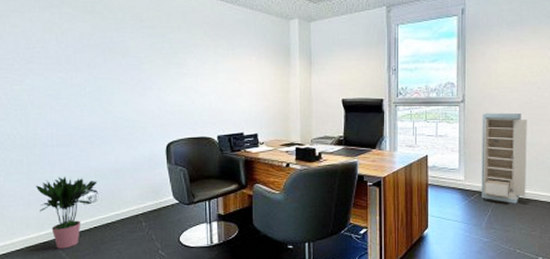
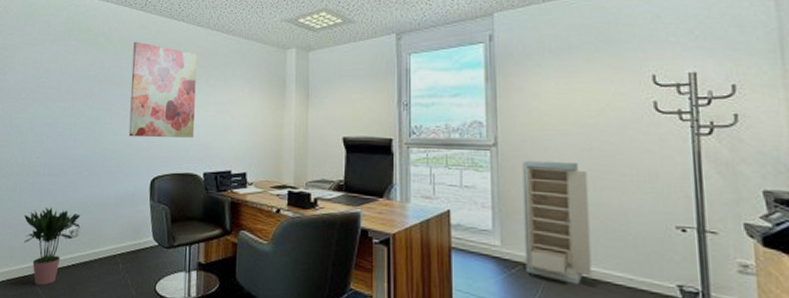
wall art: none [136,10,206,105] -> present [128,41,198,138]

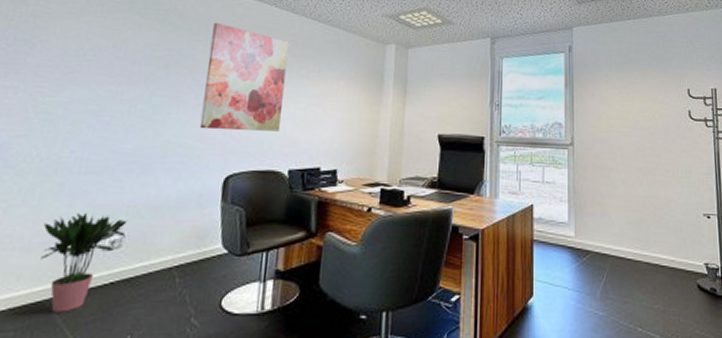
storage cabinet: present [522,160,592,284] -> none [593,158,645,268]

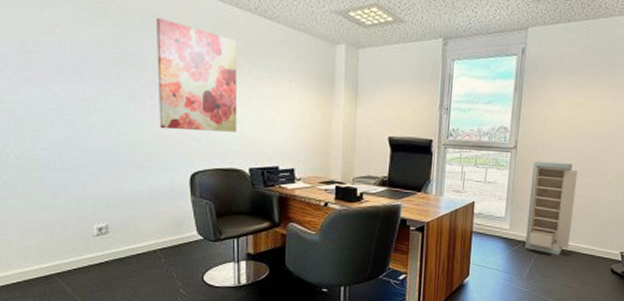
potted plant: present [41,212,128,312] -> none [34,203,111,284]
storage cabinet: none [593,158,645,268] -> present [525,161,578,255]

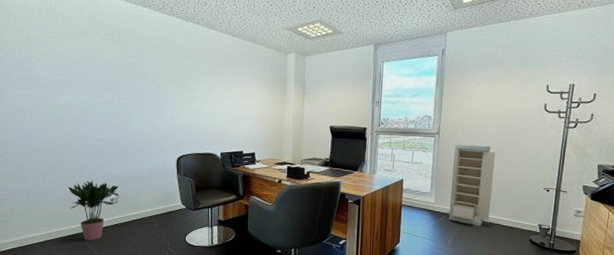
potted plant: none [34,203,111,284] -> present [67,180,120,241]
wall art: present [156,17,238,132] -> none [154,40,212,125]

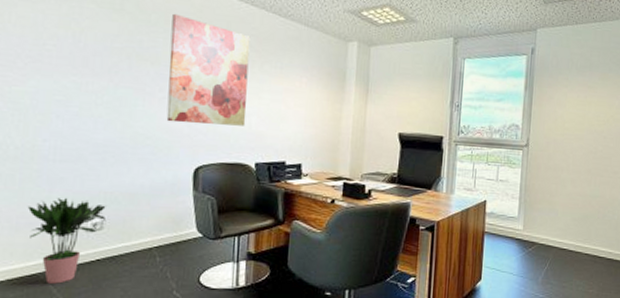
wall art: none [154,40,212,125] -> present [166,13,251,126]
storage cabinet: present [449,144,496,226] -> none [539,159,591,258]

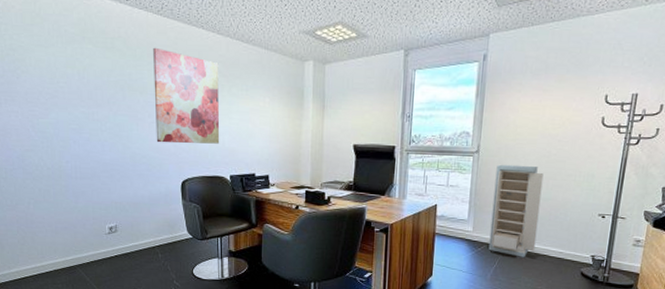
potted plant: present [27,197,107,284] -> none [61,207,119,274]
storage cabinet: none [539,159,591,258] -> present [488,164,544,257]

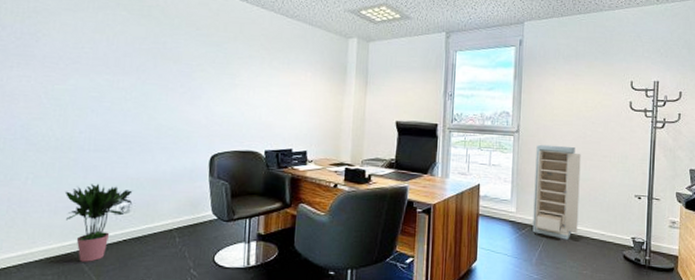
potted plant: none [61,207,119,274] -> present [64,183,133,262]
wall art: present [153,47,220,144] -> none [186,17,261,117]

